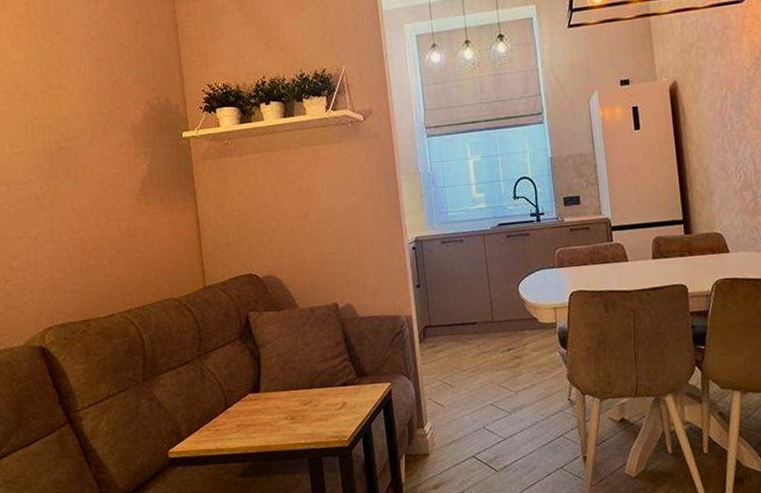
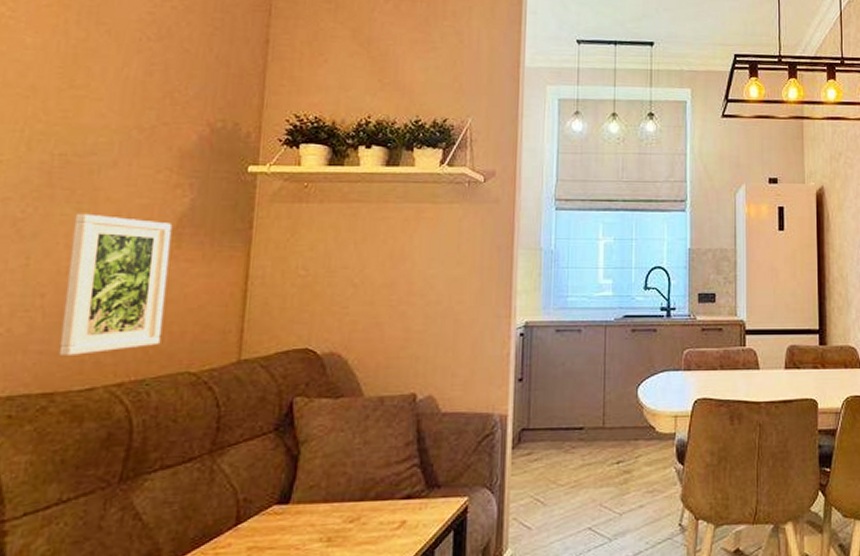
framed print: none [74,185,149,294] -> present [58,213,173,357]

